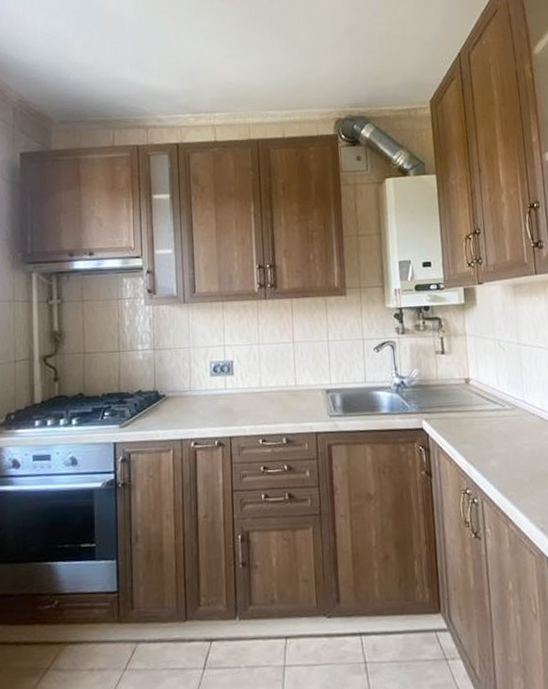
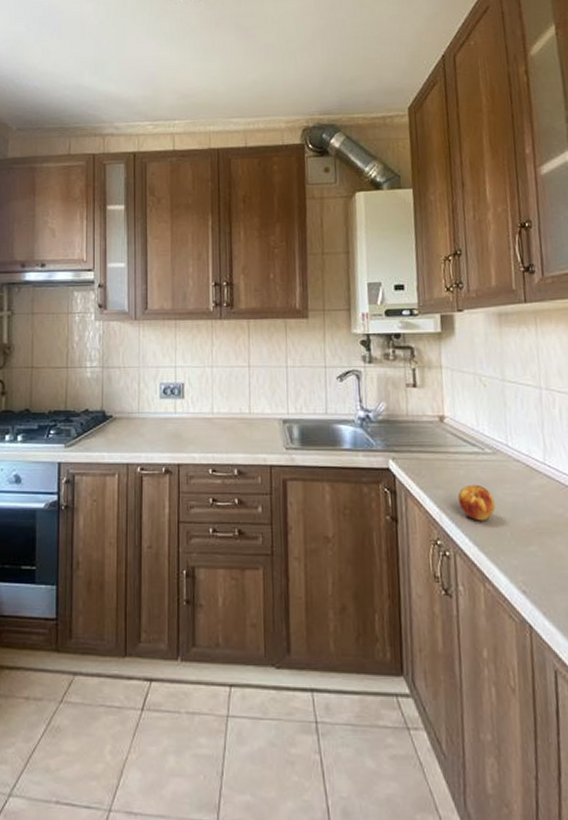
fruit: none [483,437,516,470] -> present [458,484,496,521]

